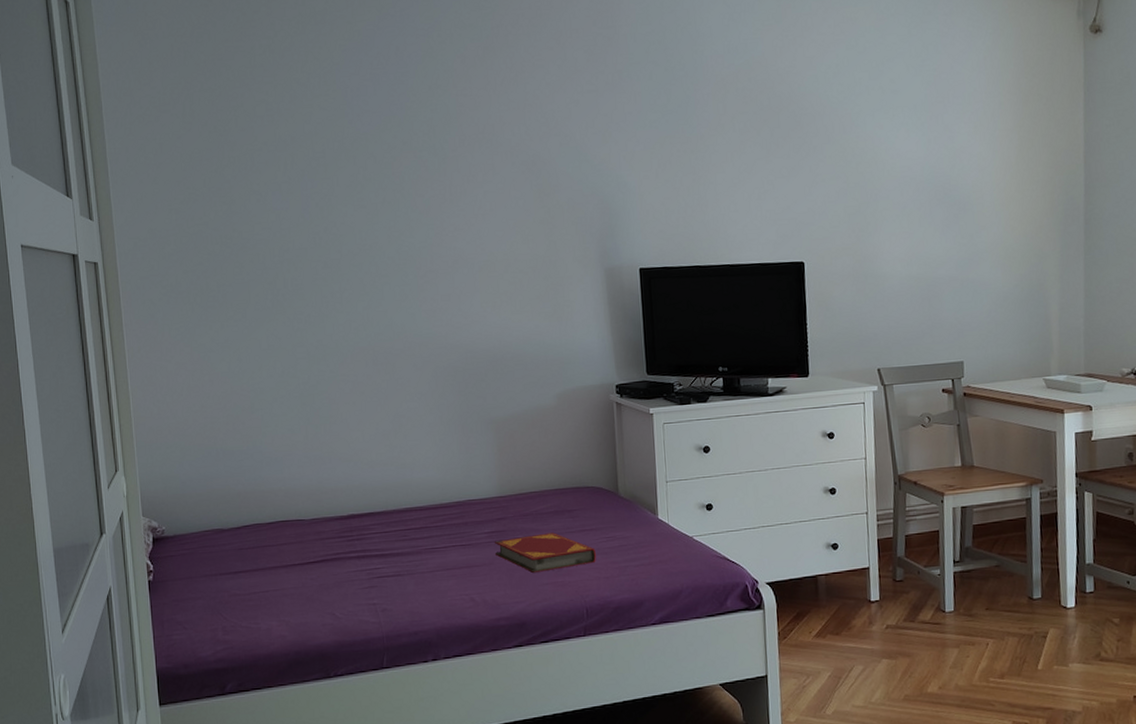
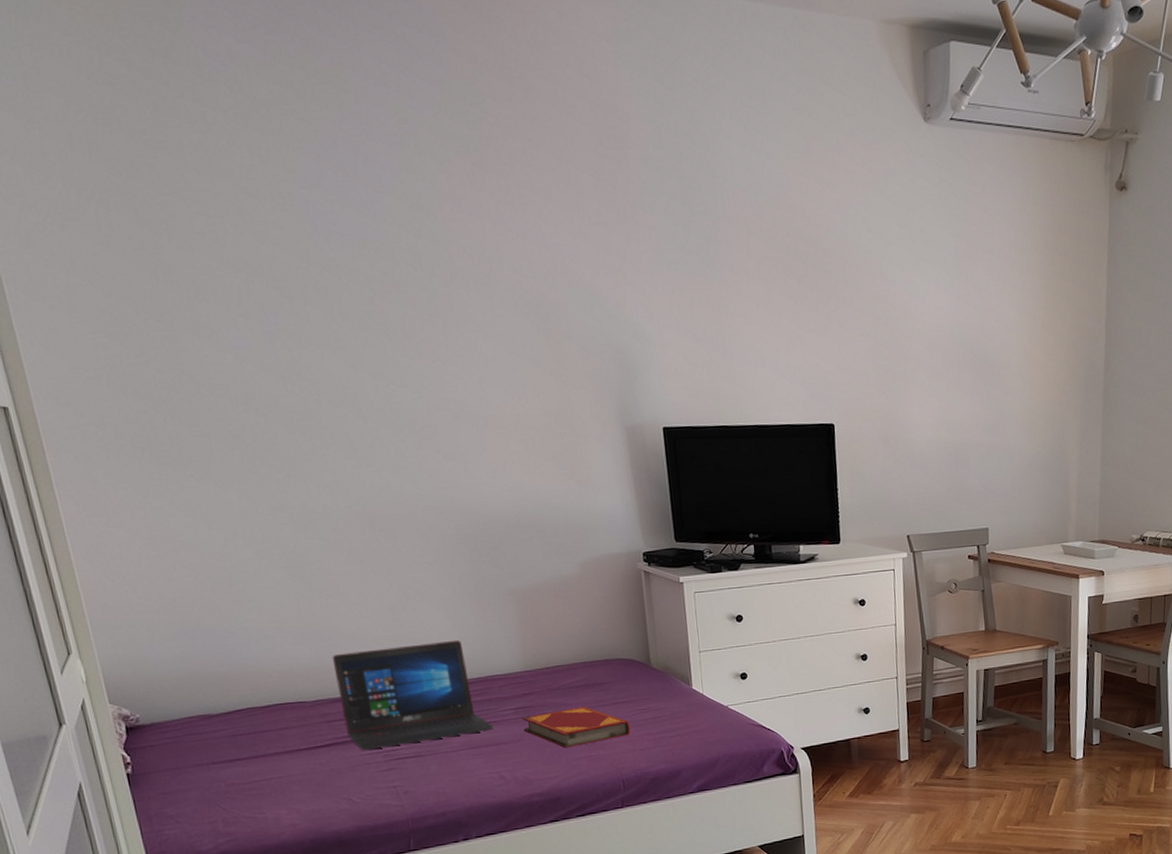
laptop: none [330,465,469,567] -> present [332,639,495,750]

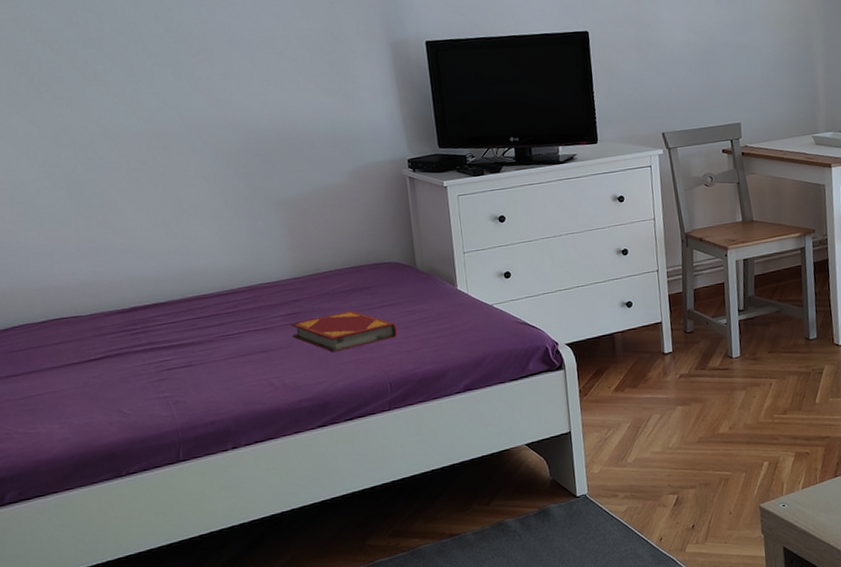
laptop: present [332,639,495,750] -> none [107,250,264,362]

